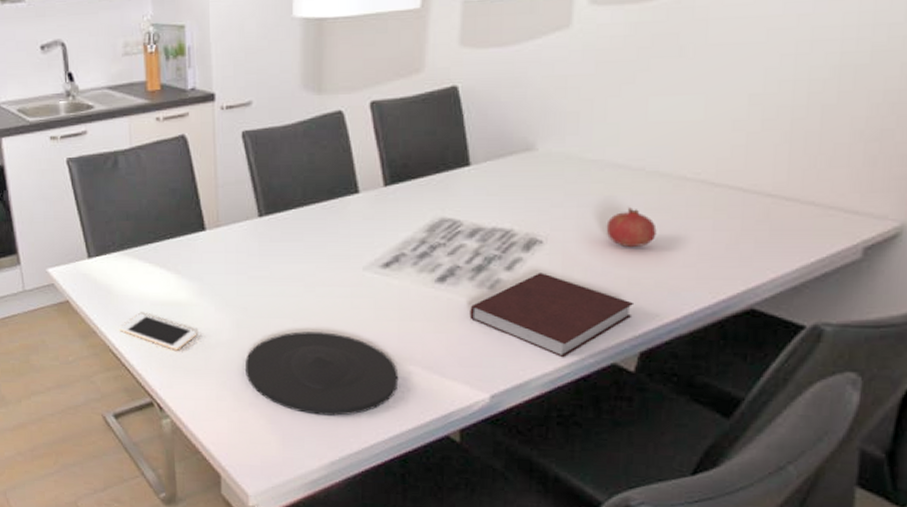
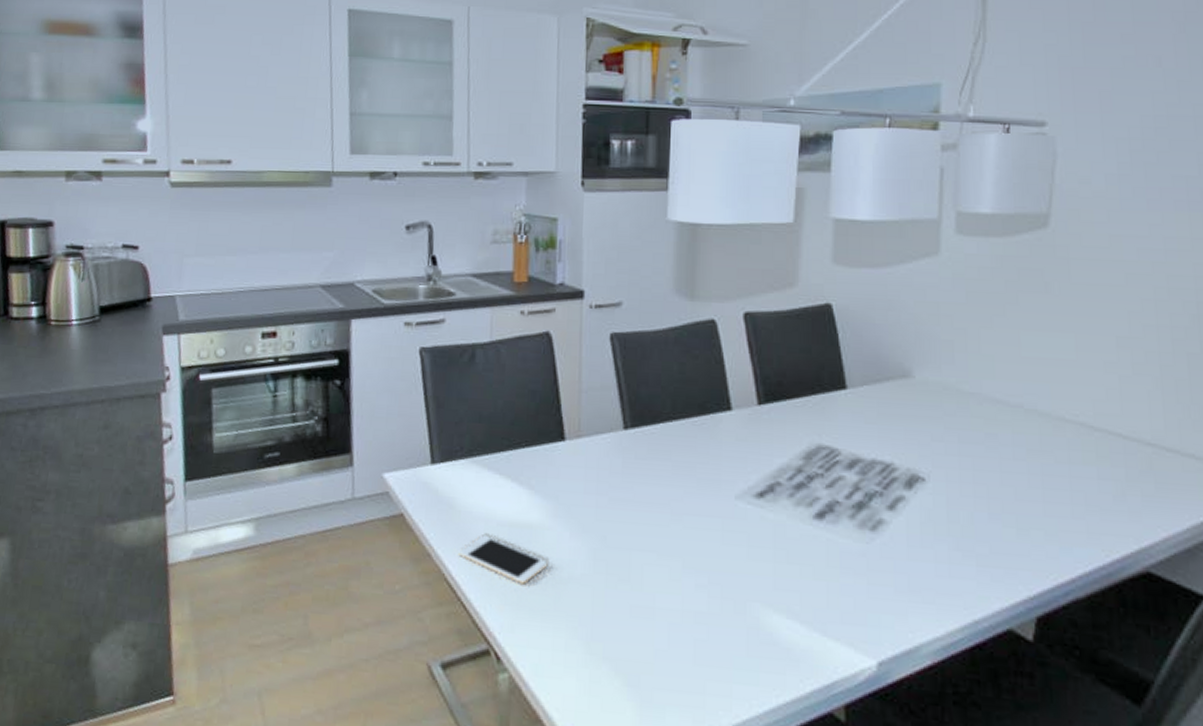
plate: present [245,331,399,416] -> none [600,569,775,680]
notebook: present [469,273,635,358] -> none [851,514,1026,620]
fruit: present [606,207,657,248] -> none [989,447,1041,493]

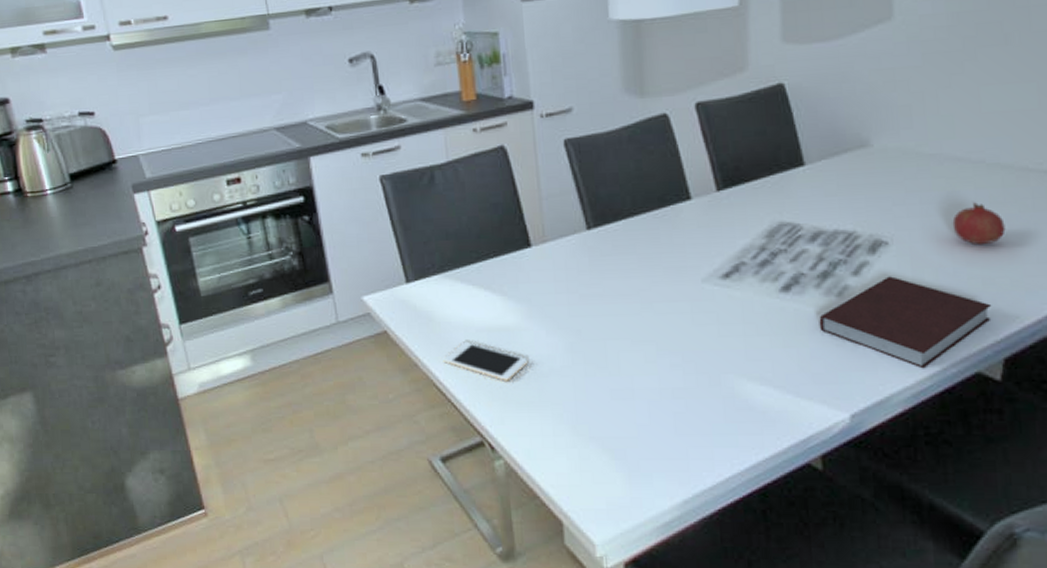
notebook: none [851,514,1026,620] -> present [819,276,992,369]
fruit: none [989,447,1041,493] -> present [952,202,1006,246]

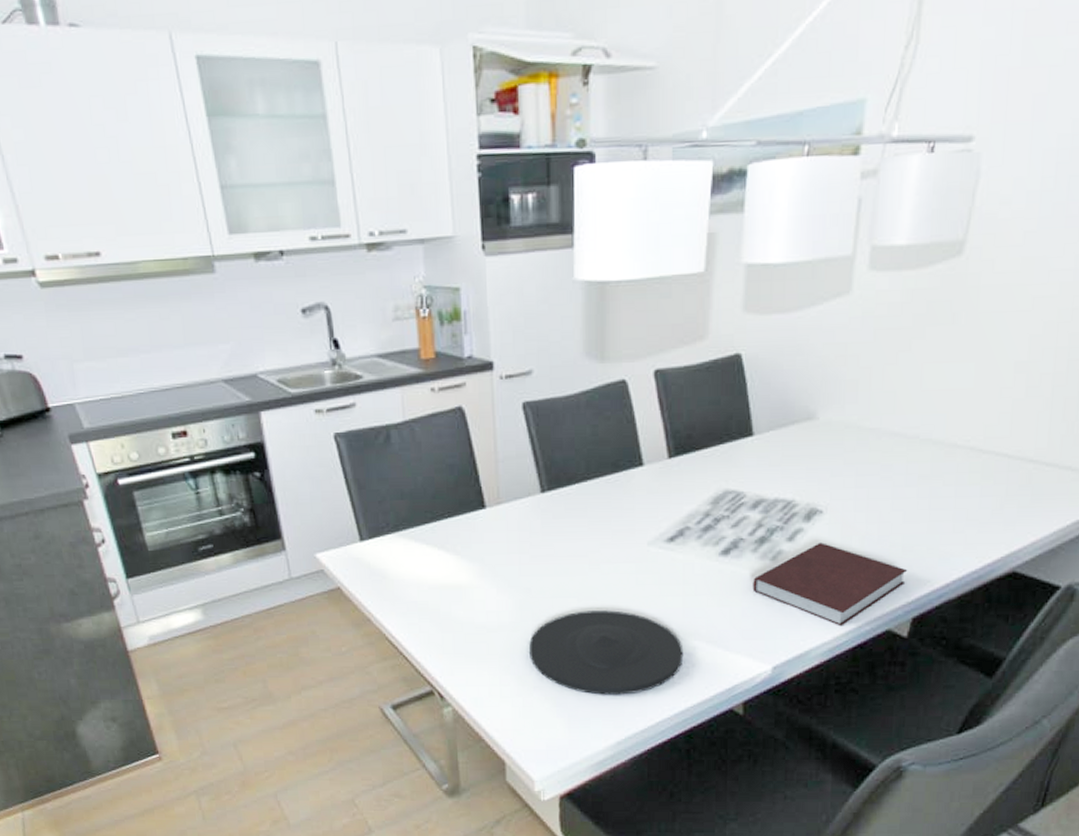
cell phone: present [443,341,529,381] -> none [395,598,479,636]
plate: none [582,353,750,447] -> present [529,610,684,695]
fruit: present [952,202,1006,246] -> none [882,475,929,516]

